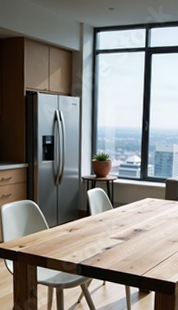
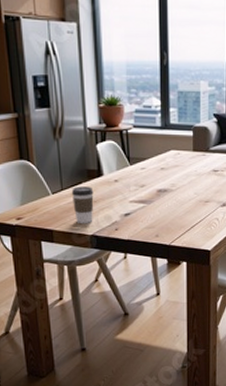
coffee cup: none [64,223,82,254] -> present [71,187,94,224]

